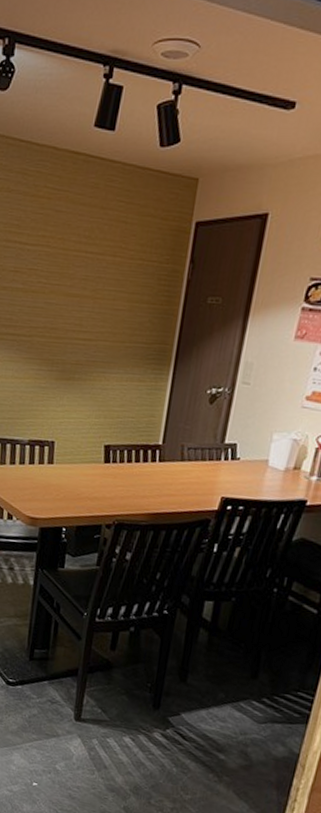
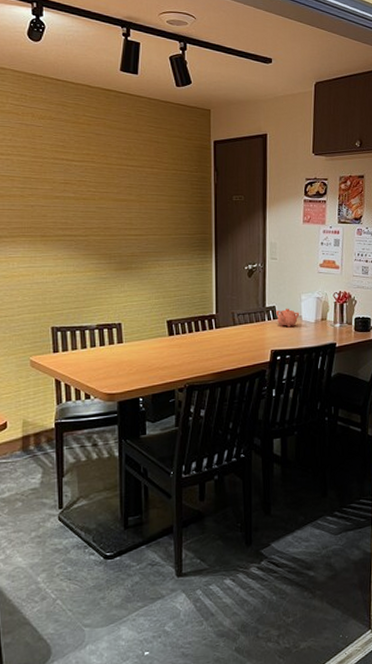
teapot: none [236,448,267,473] -> present [276,308,300,328]

